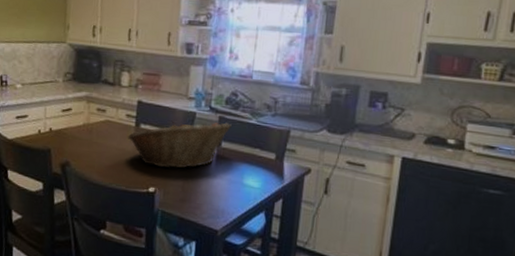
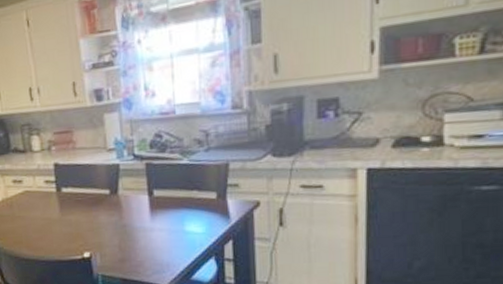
fruit basket: present [127,121,232,169] -> none [50,168,161,230]

